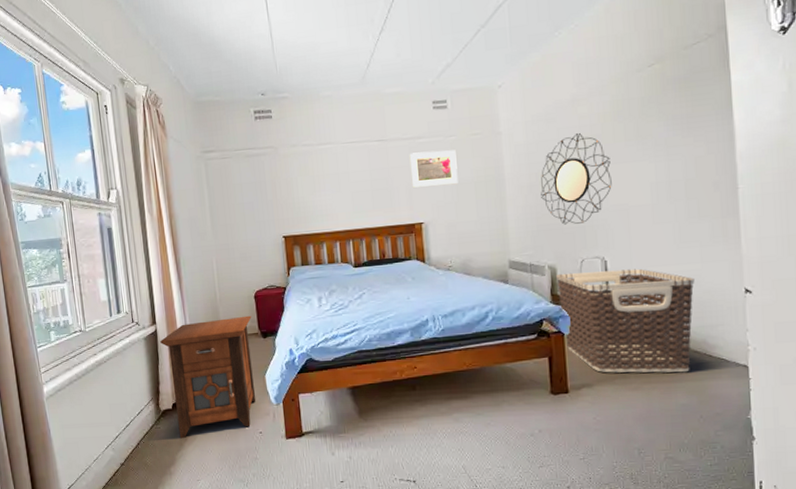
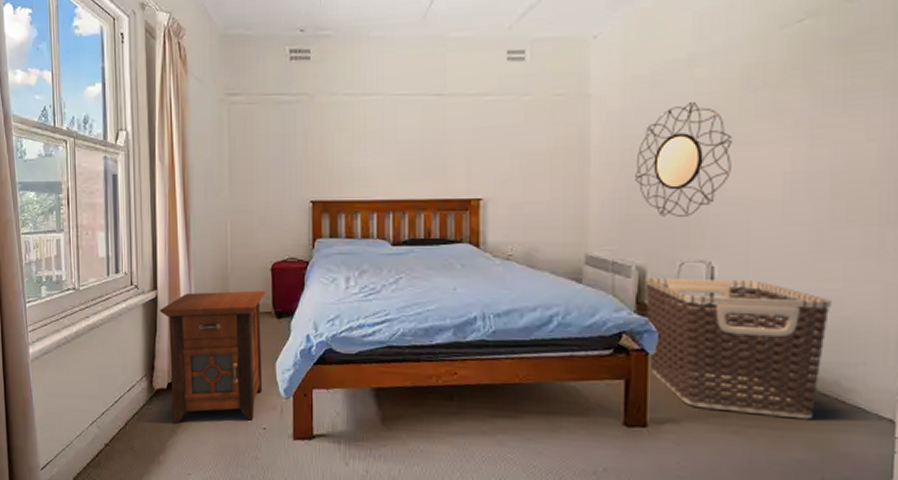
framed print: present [409,150,458,188] -> none [472,112,531,156]

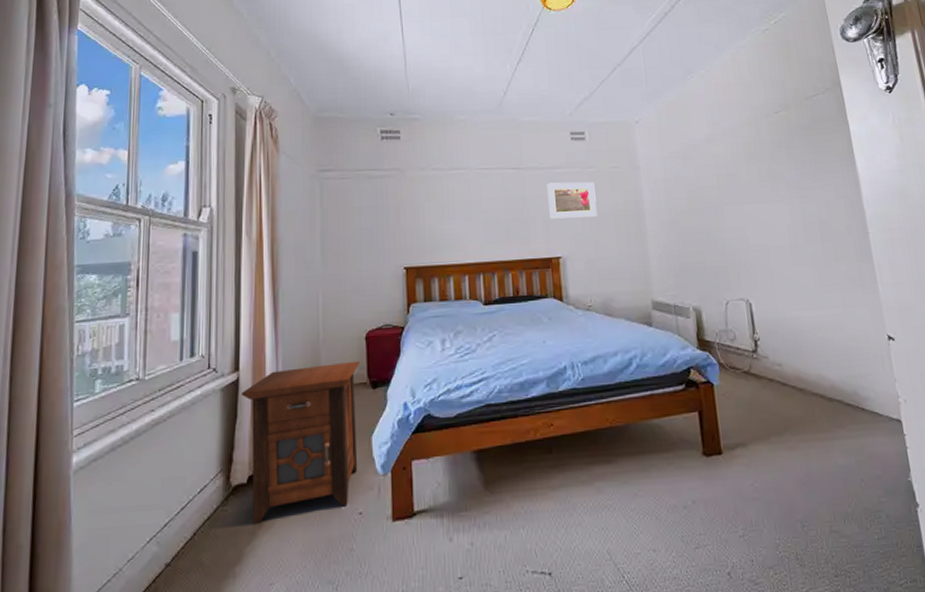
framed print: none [472,112,531,156] -> present [546,182,598,219]
home mirror: present [635,102,732,217] -> none [681,172,751,264]
clothes hamper: present [645,277,832,420] -> none [702,312,845,430]

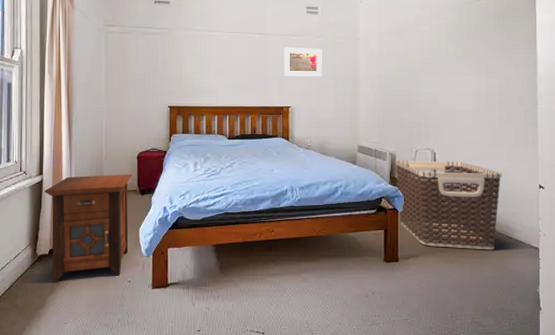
clothes hamper: none [702,312,845,430] -> present [395,160,502,250]

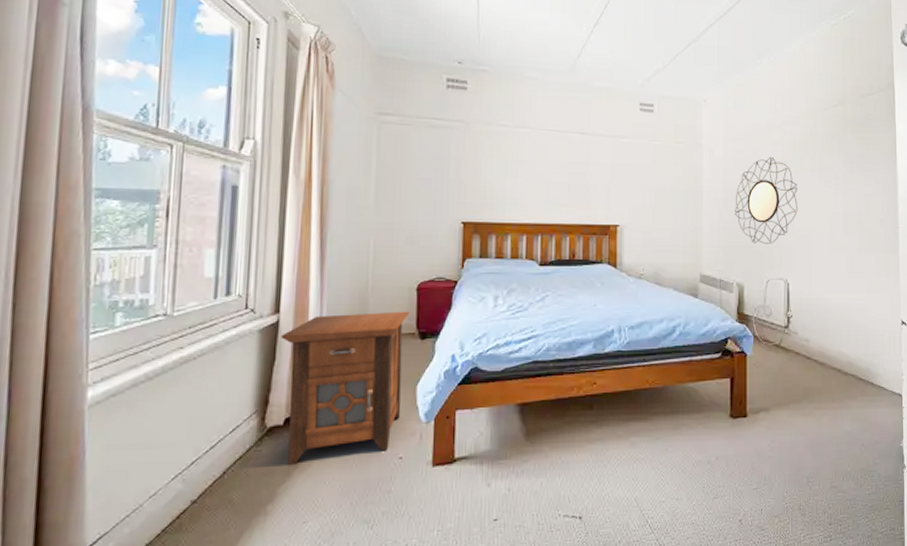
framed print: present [283,47,322,78] -> none [611,151,658,190]
home mirror: none [388,47,443,120] -> present [735,157,798,244]
clothes hamper: present [395,160,502,250] -> none [743,292,862,400]

